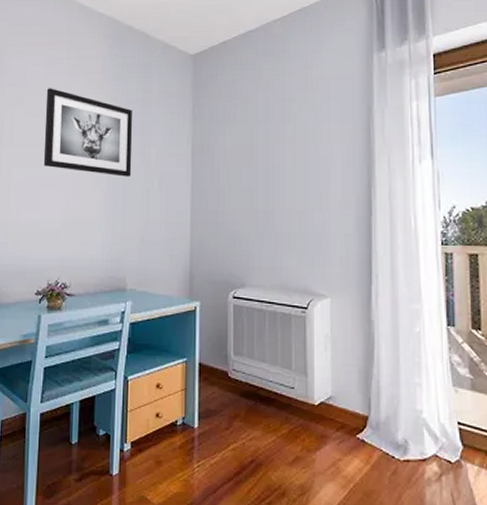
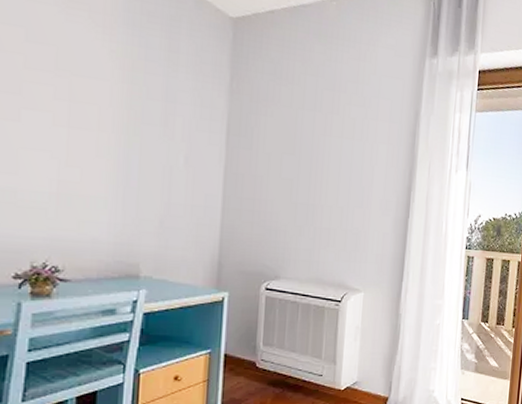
wall art: present [43,88,133,177] -> none [23,19,153,149]

